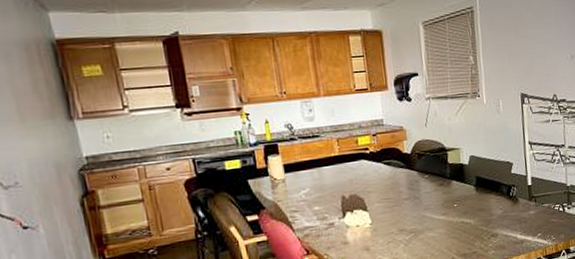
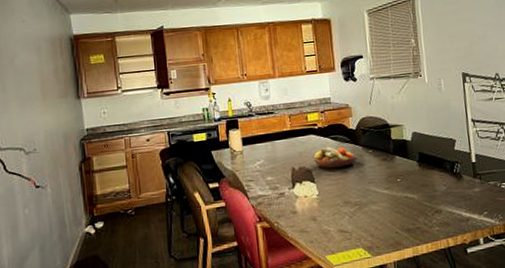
fruit bowl: none [365,172,413,196] -> present [313,146,357,169]

